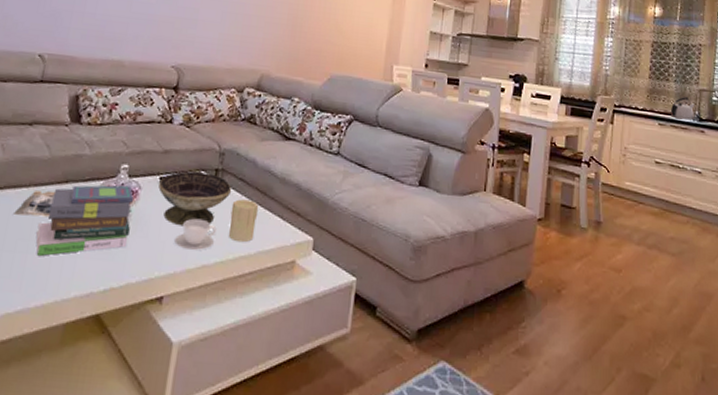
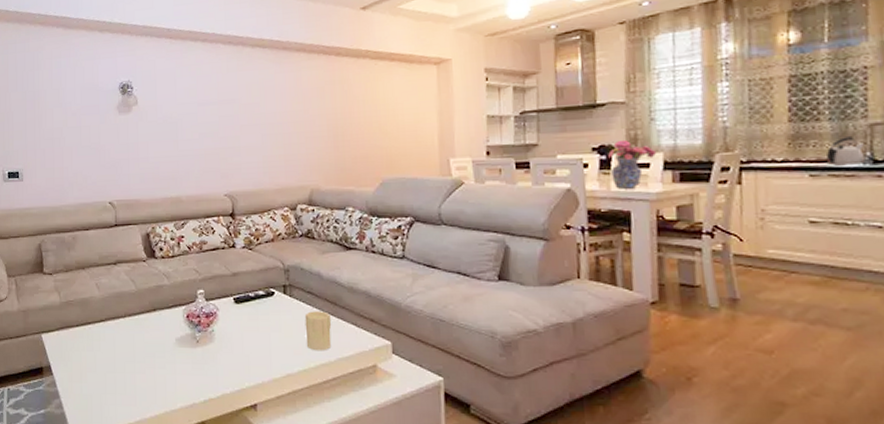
magazine: present [14,190,55,217] -> none [118,319,147,342]
books: present [36,185,134,256] -> none [139,308,216,374]
decorative bowl: present [158,171,232,227] -> none [234,290,303,341]
teacup: present [174,218,217,251] -> none [258,332,295,362]
flower arrangement: none [521,72,557,116] -> present [608,139,657,189]

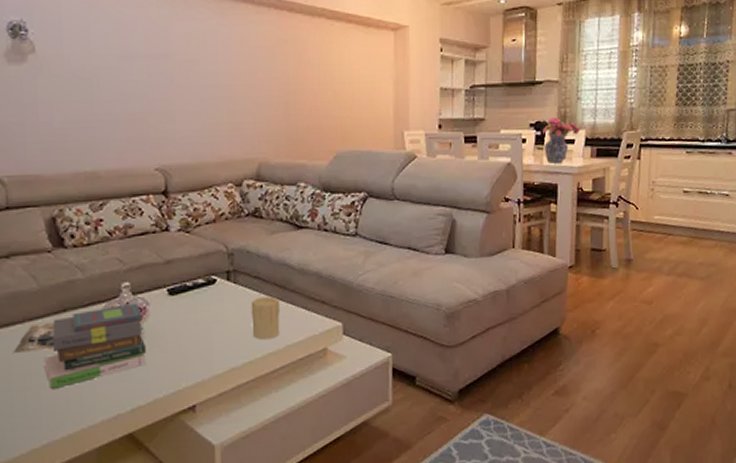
magazine: none [118,319,147,342] -> present [14,322,55,353]
books: none [139,308,216,374] -> present [44,303,146,389]
kettle: present [825,137,865,167] -> none [698,120,723,145]

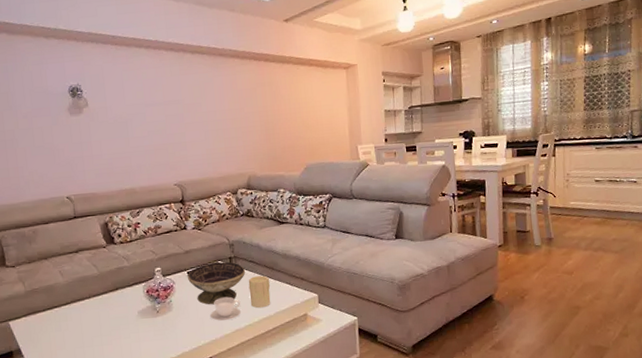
magazine: present [14,322,55,353] -> none [84,298,111,320]
books: present [44,303,146,389] -> none [104,283,175,345]
decorative bowl: none [168,276,248,335] -> present [188,261,246,305]
teacup: none [196,323,239,357] -> present [210,296,241,321]
flower arrangement: present [543,116,581,163] -> none [470,126,502,164]

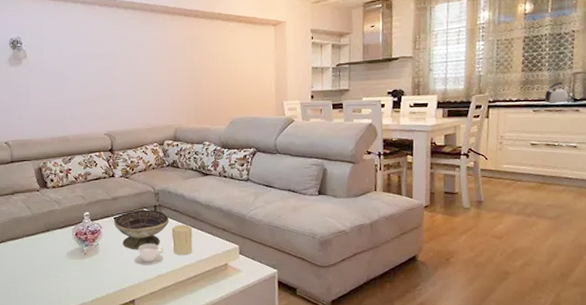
kettle: none [605,120,628,142] -> present [544,82,569,104]

